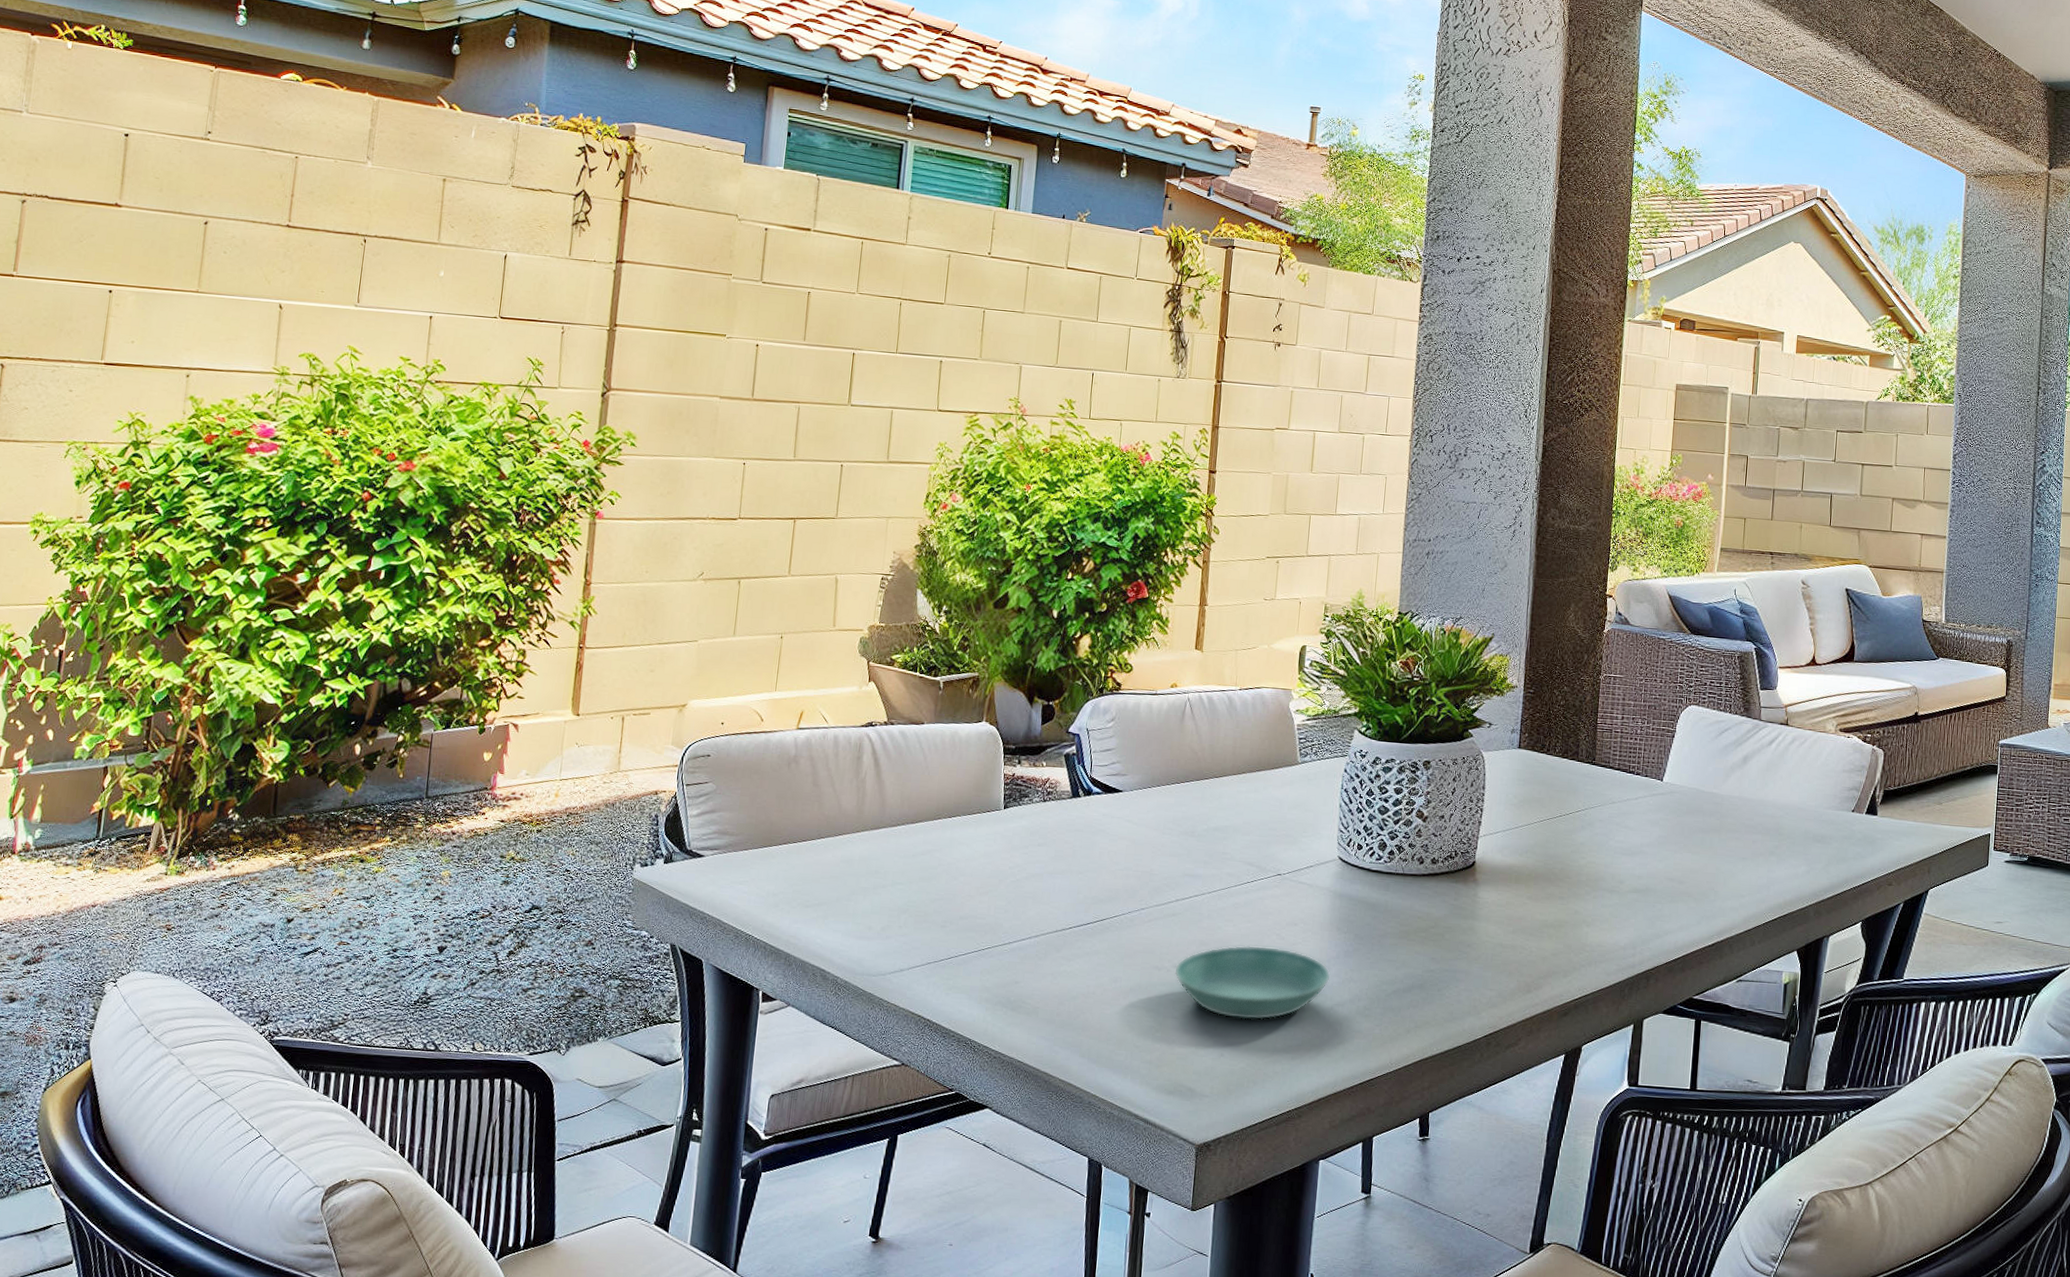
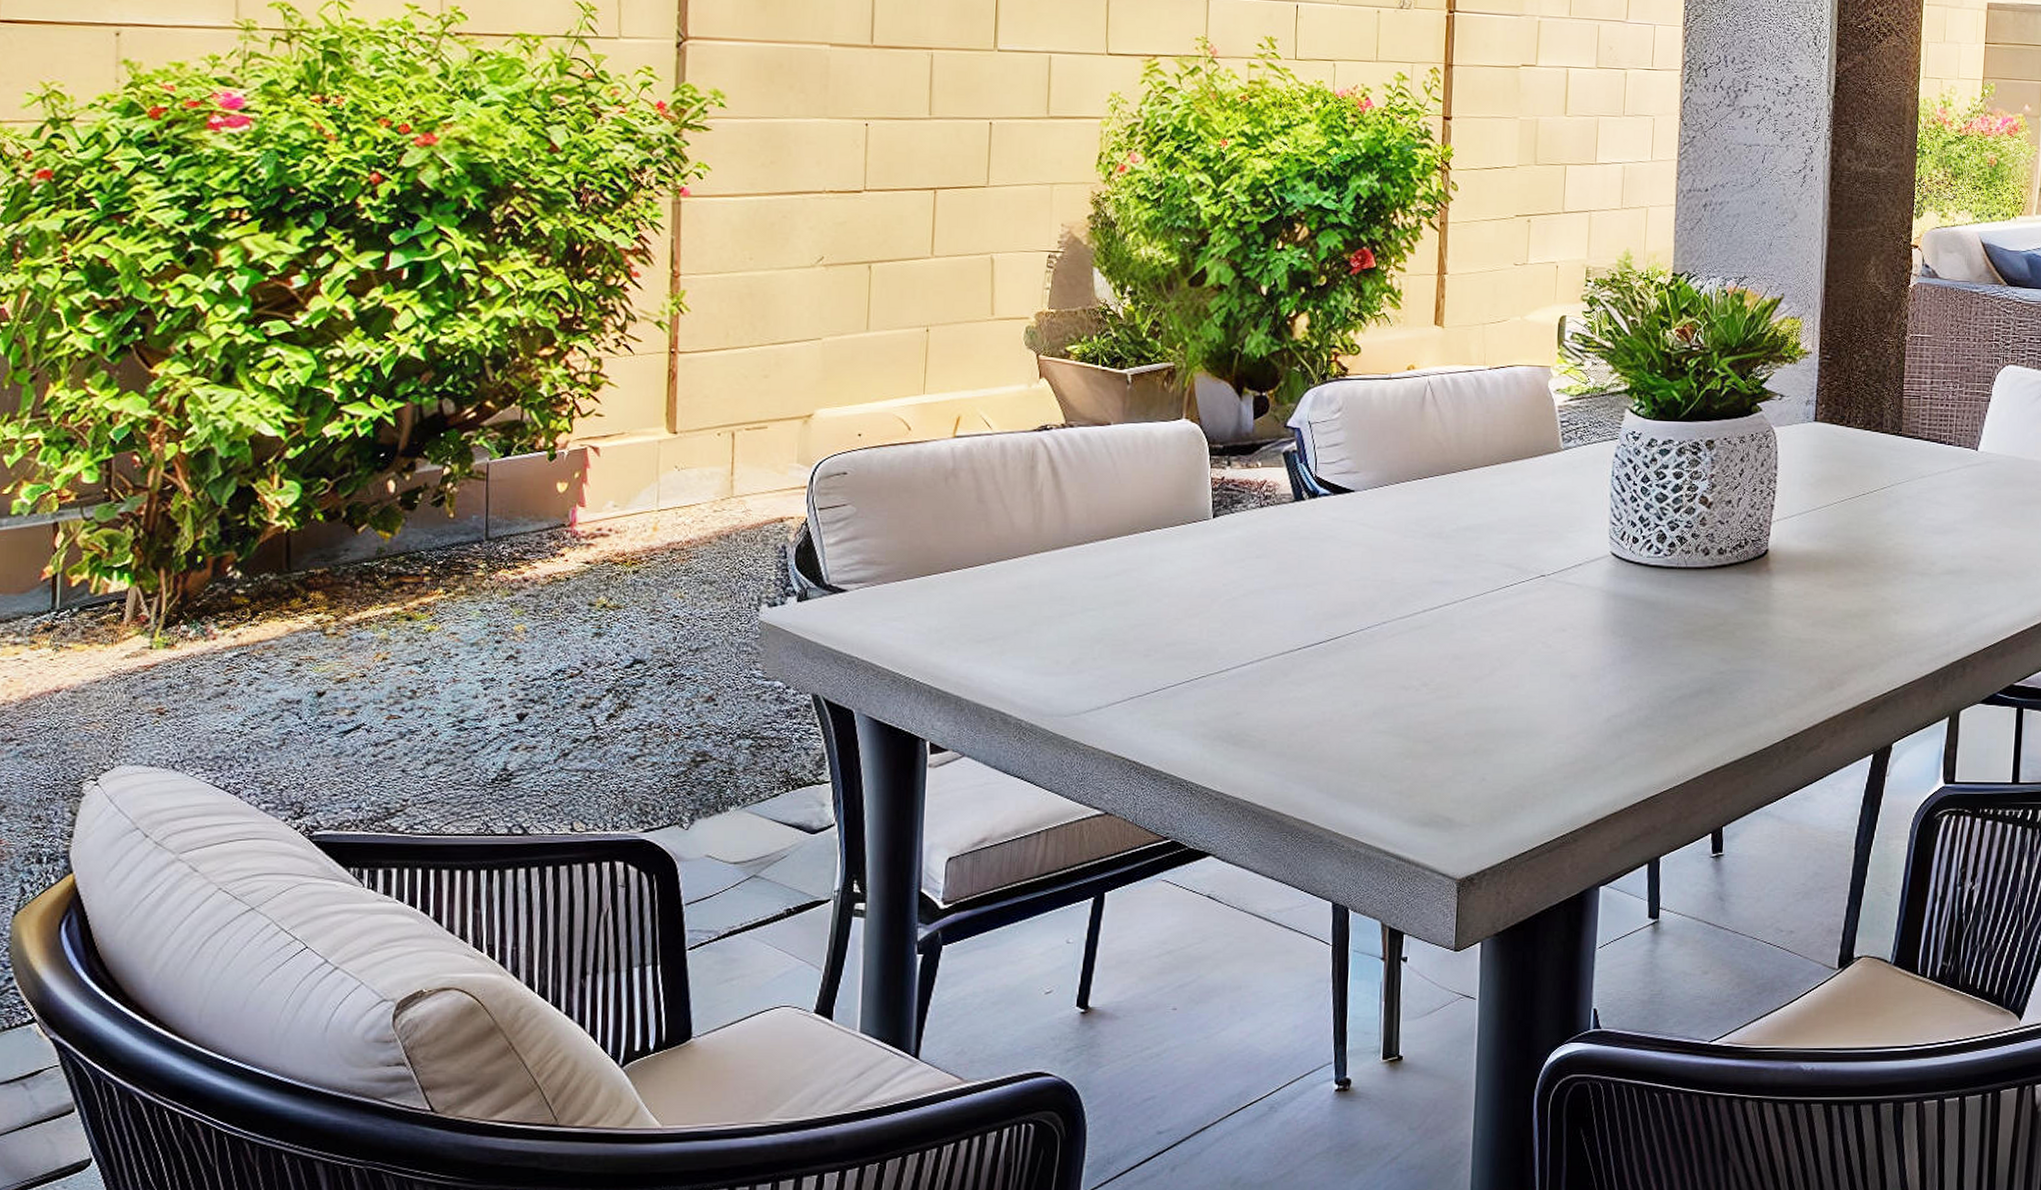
saucer: present [1174,945,1331,1021] -> none [1424,656,1606,739]

